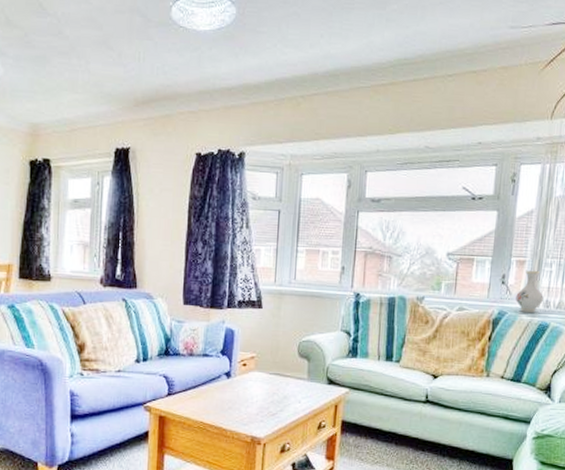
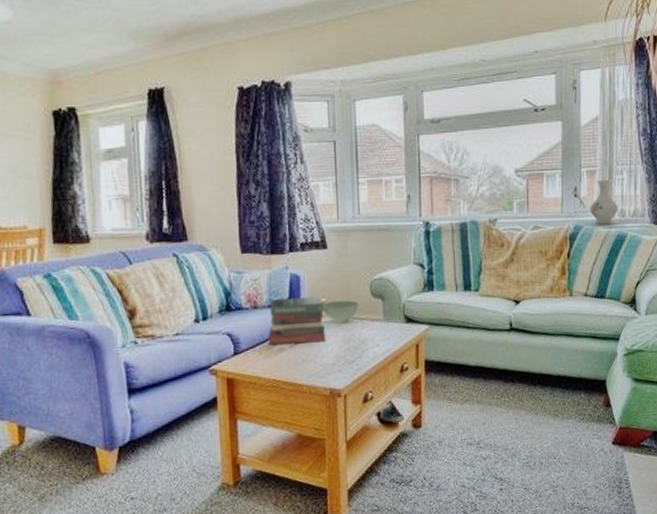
books: none [199,349,254,393] -> present [268,297,325,346]
bowl: none [252,357,286,380] -> present [322,300,359,325]

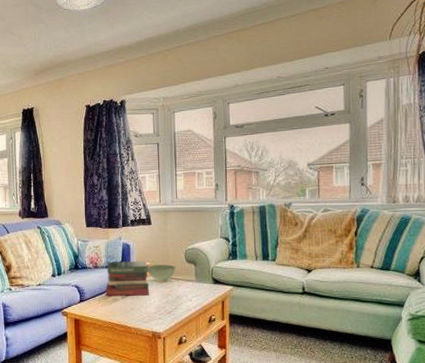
vase: present [590,180,618,225] -> none [376,171,402,209]

